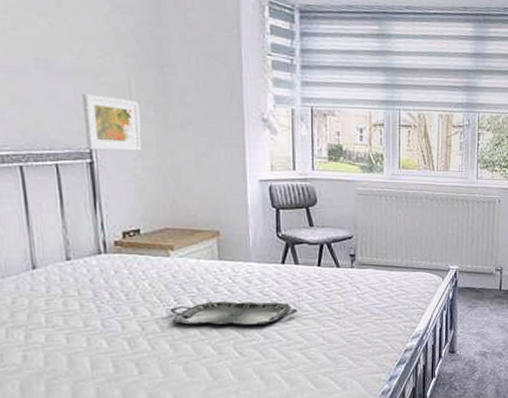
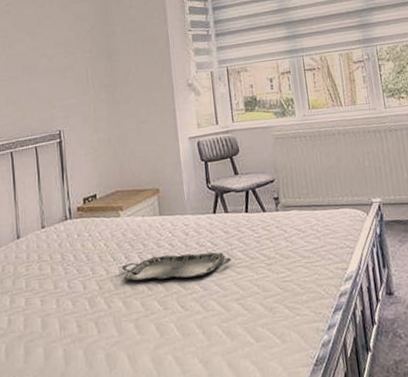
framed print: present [82,94,142,151] -> none [54,86,97,131]

